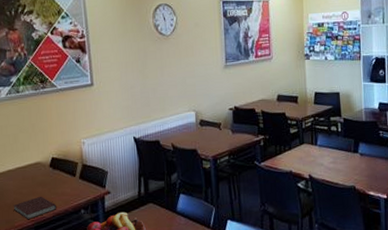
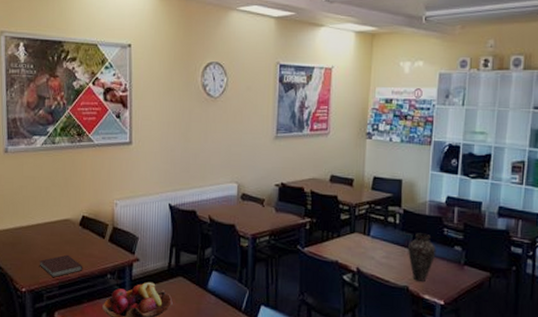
vase: none [351,137,376,180] -> present [408,233,437,281]

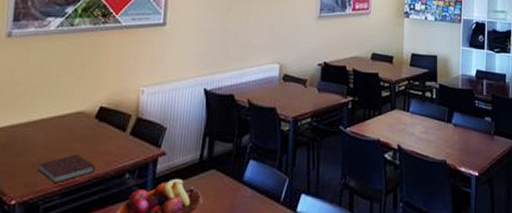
vase: present [408,233,437,281] -> none [445,106,470,154]

